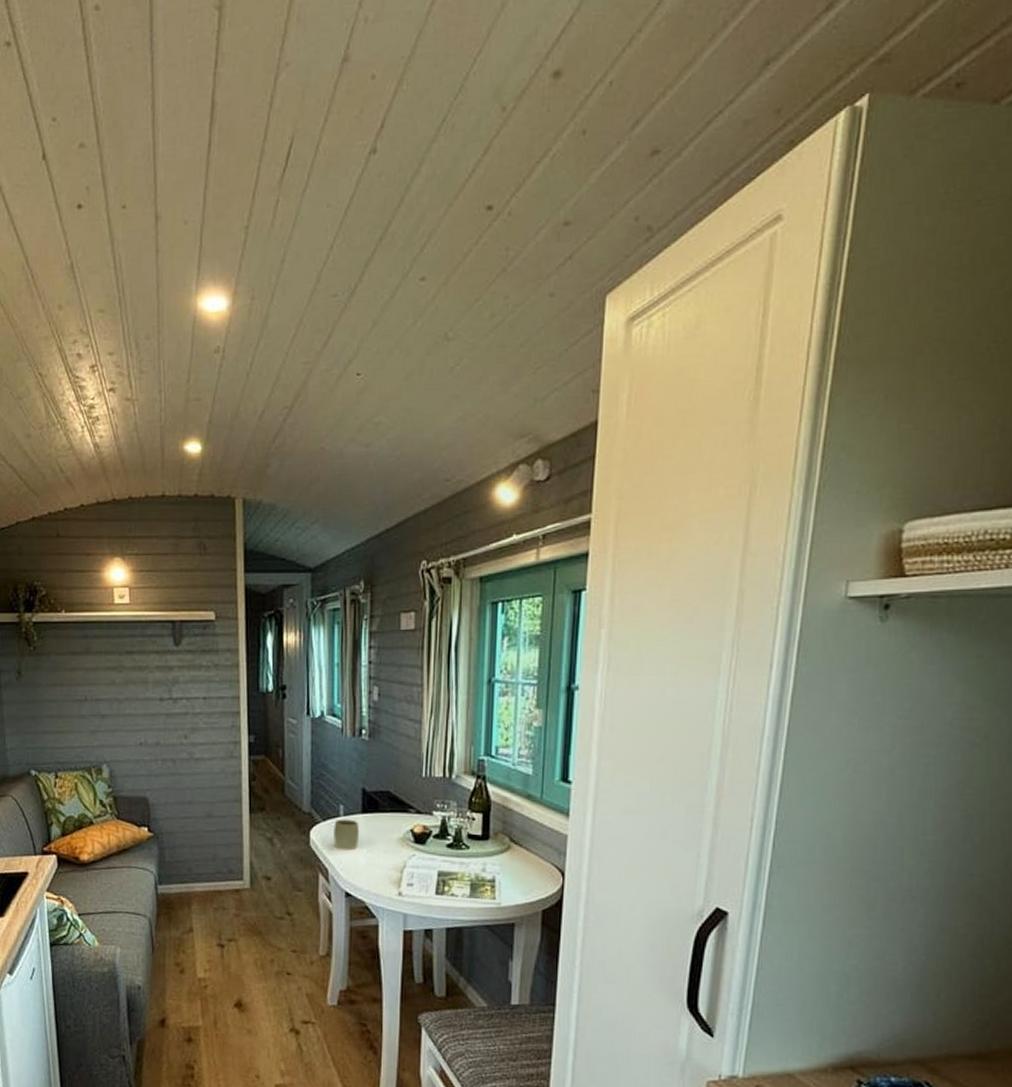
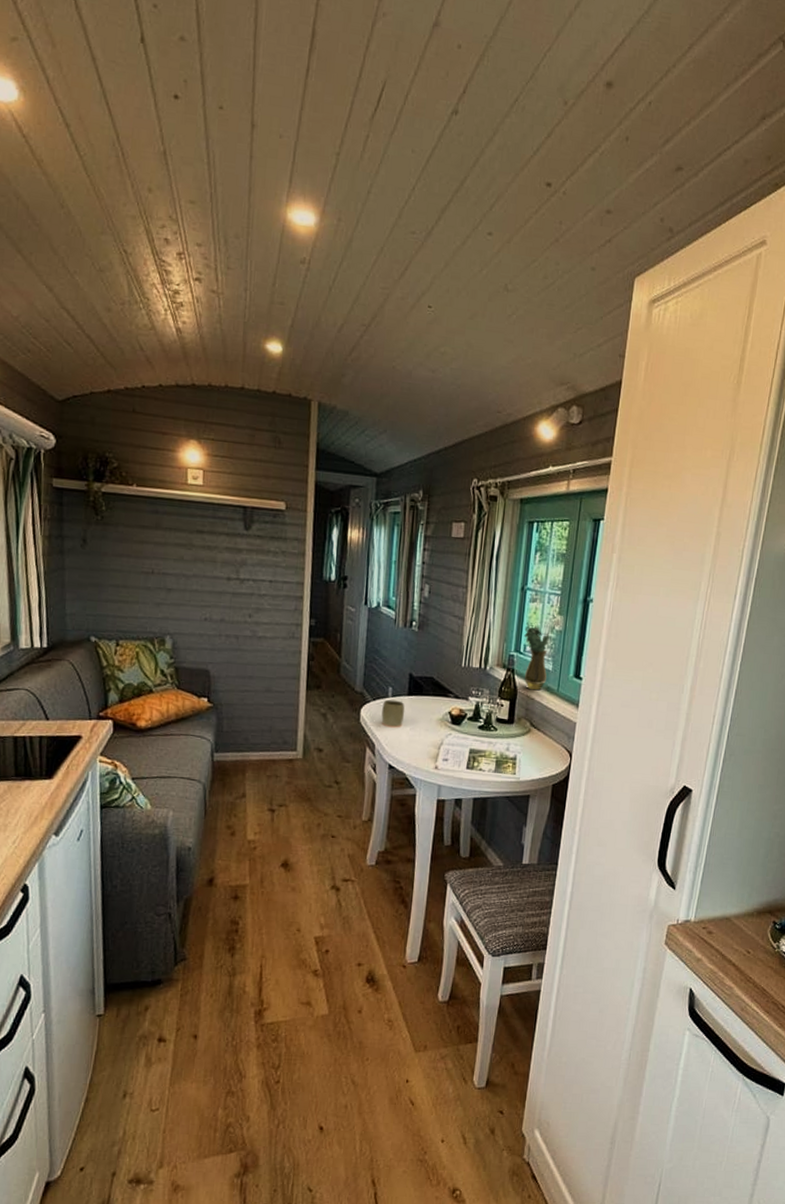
vase: none [495,720,527,800] -> present [524,622,550,691]

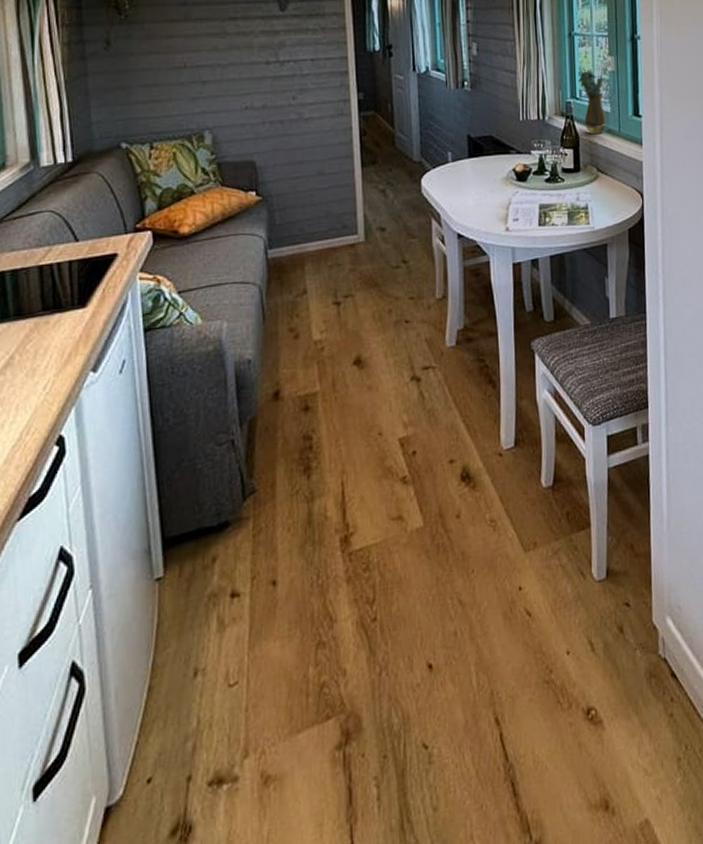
mug: present [381,699,405,728] -> none [443,164,468,195]

